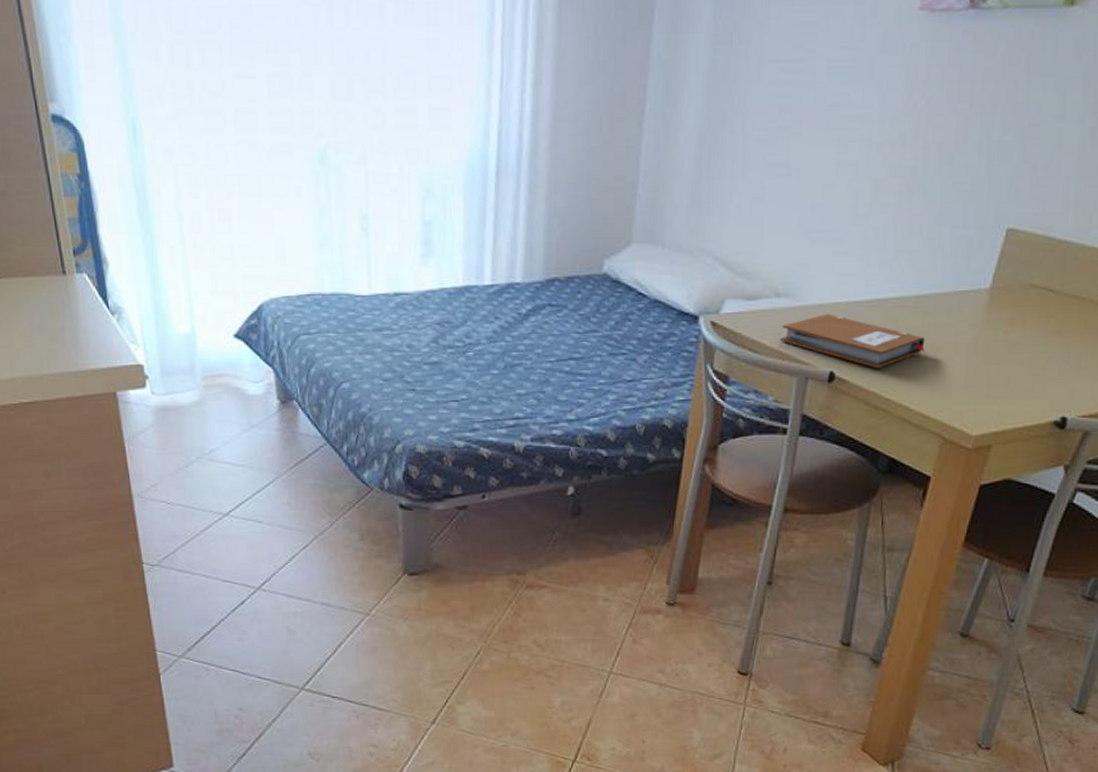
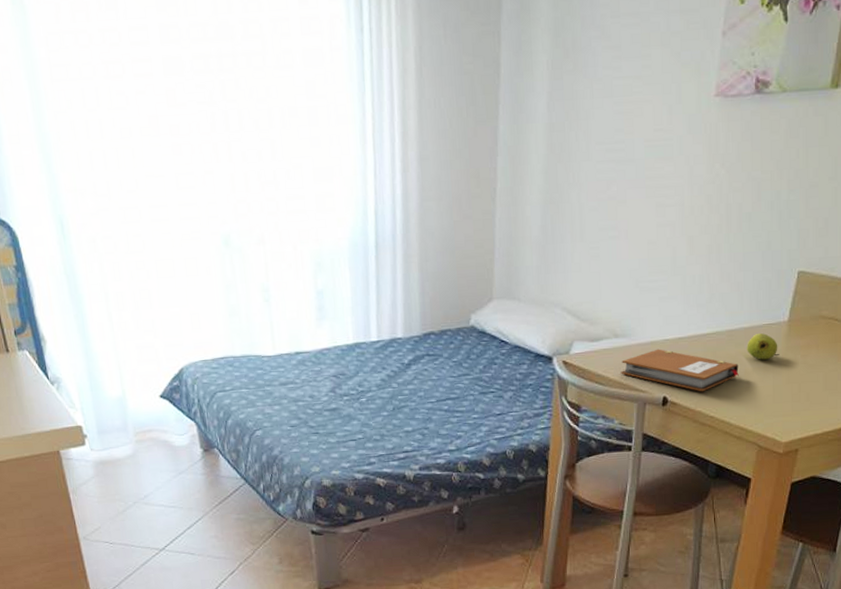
fruit: none [936,302,976,334] -> present [747,333,779,360]

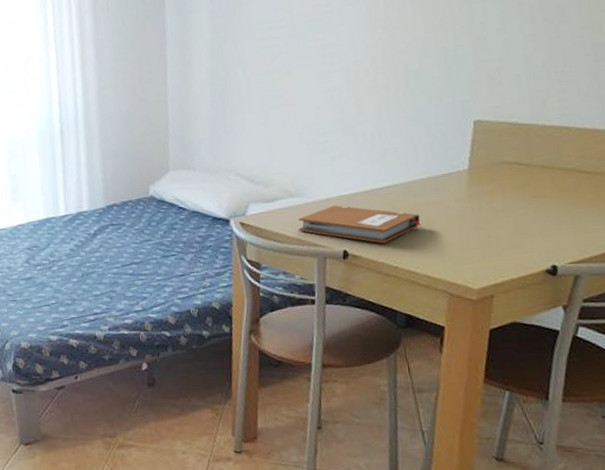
fruit: present [747,333,779,360] -> none [426,183,463,209]

